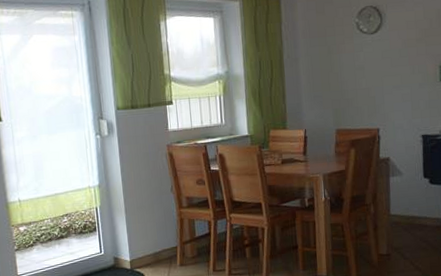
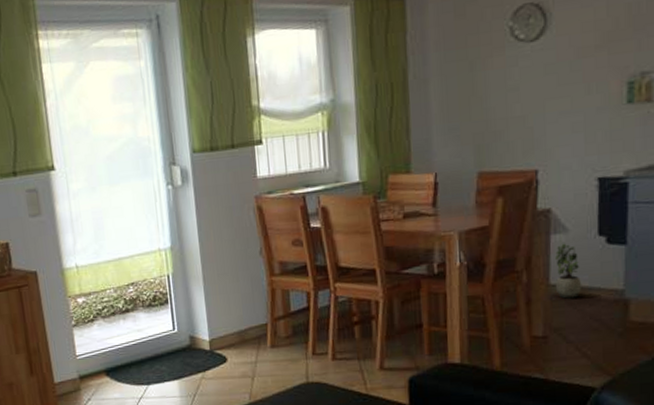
potted plant: none [394,183,414,226] -> present [555,243,582,299]

